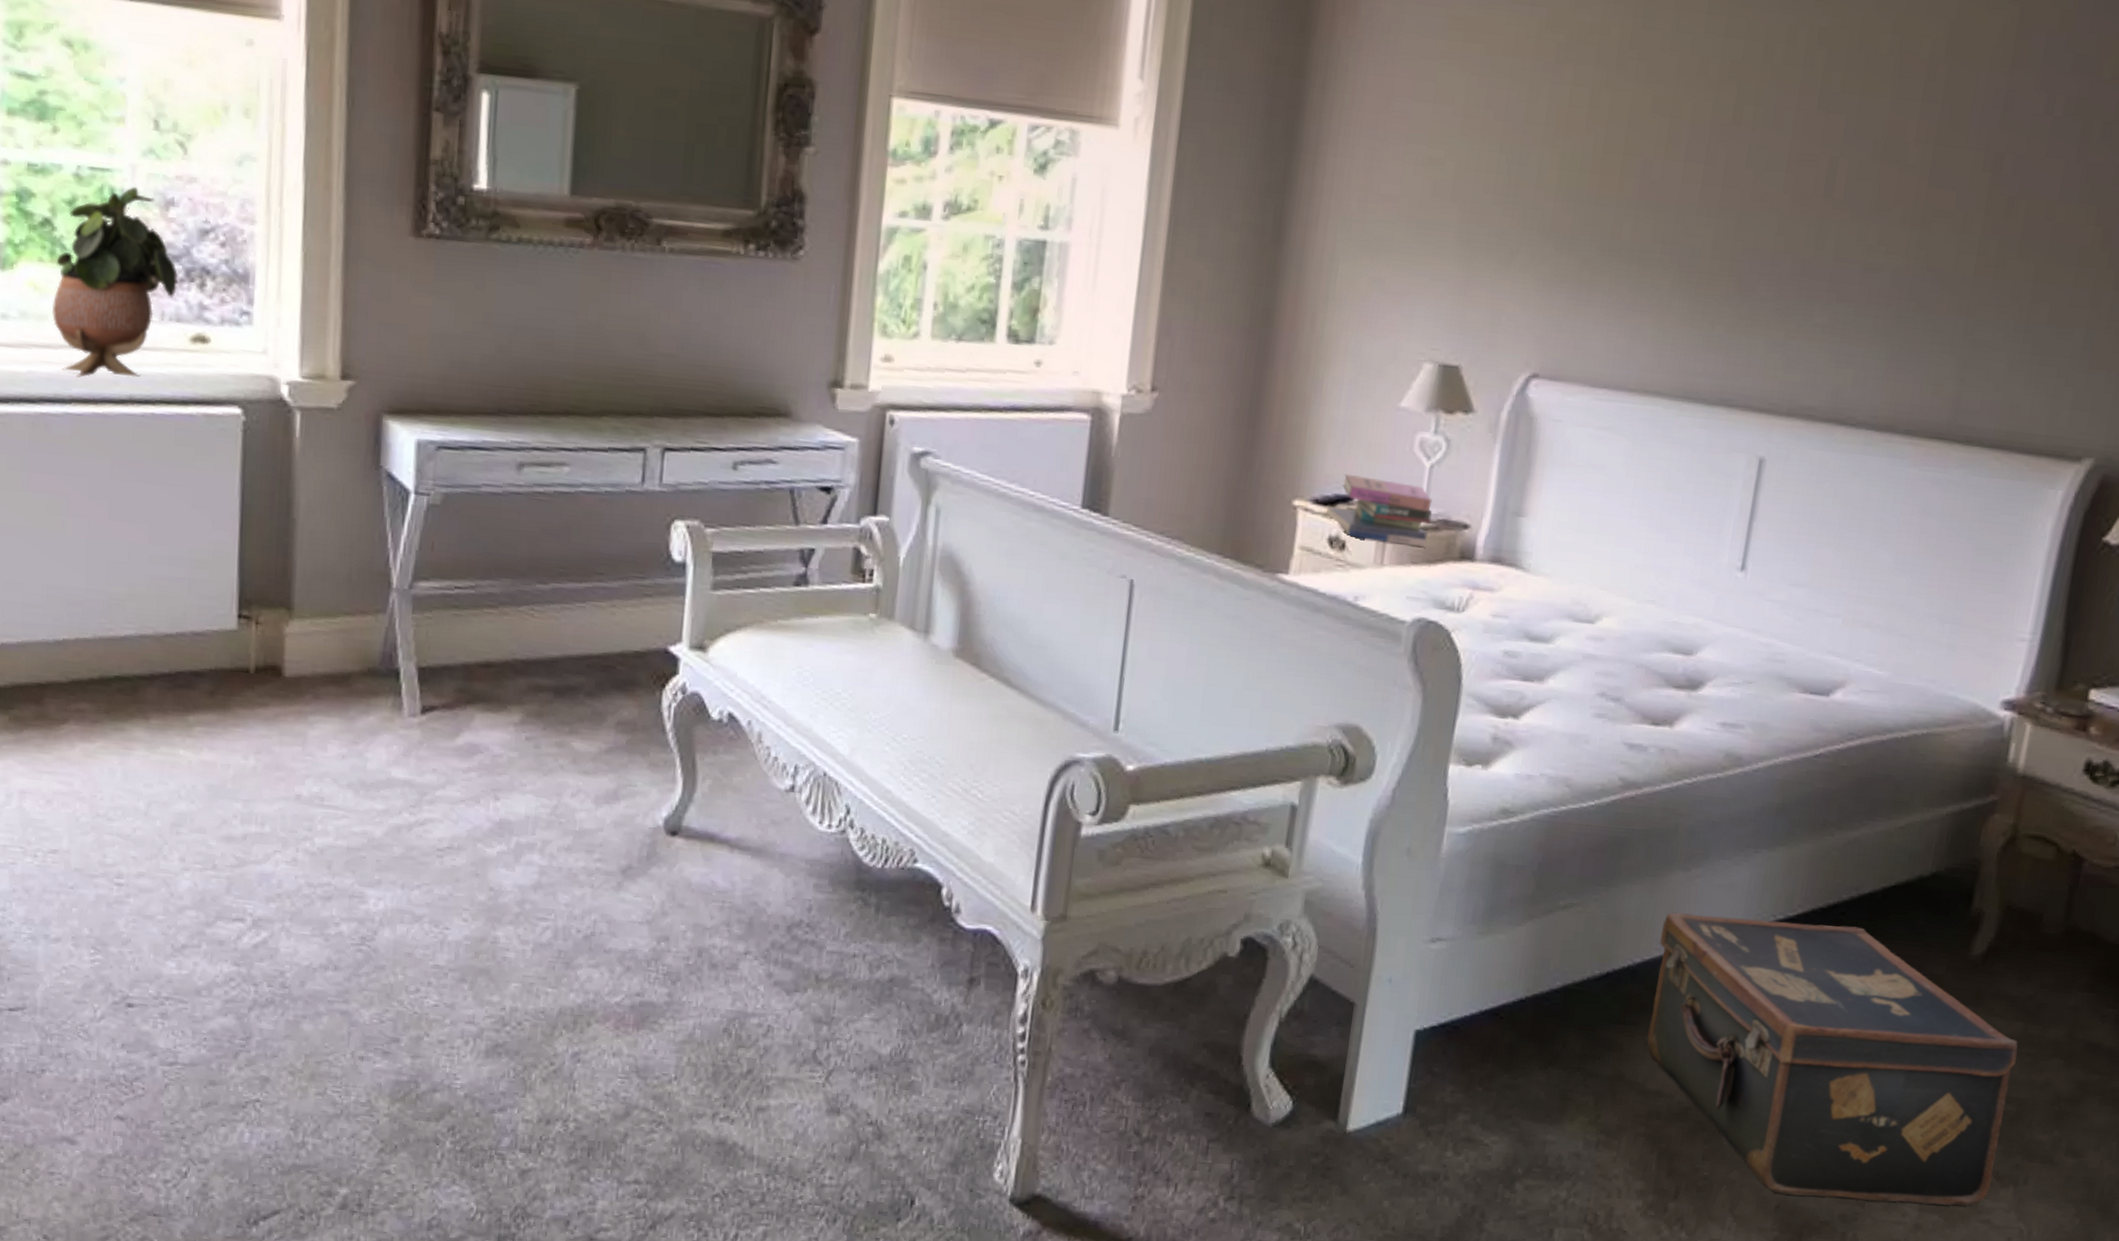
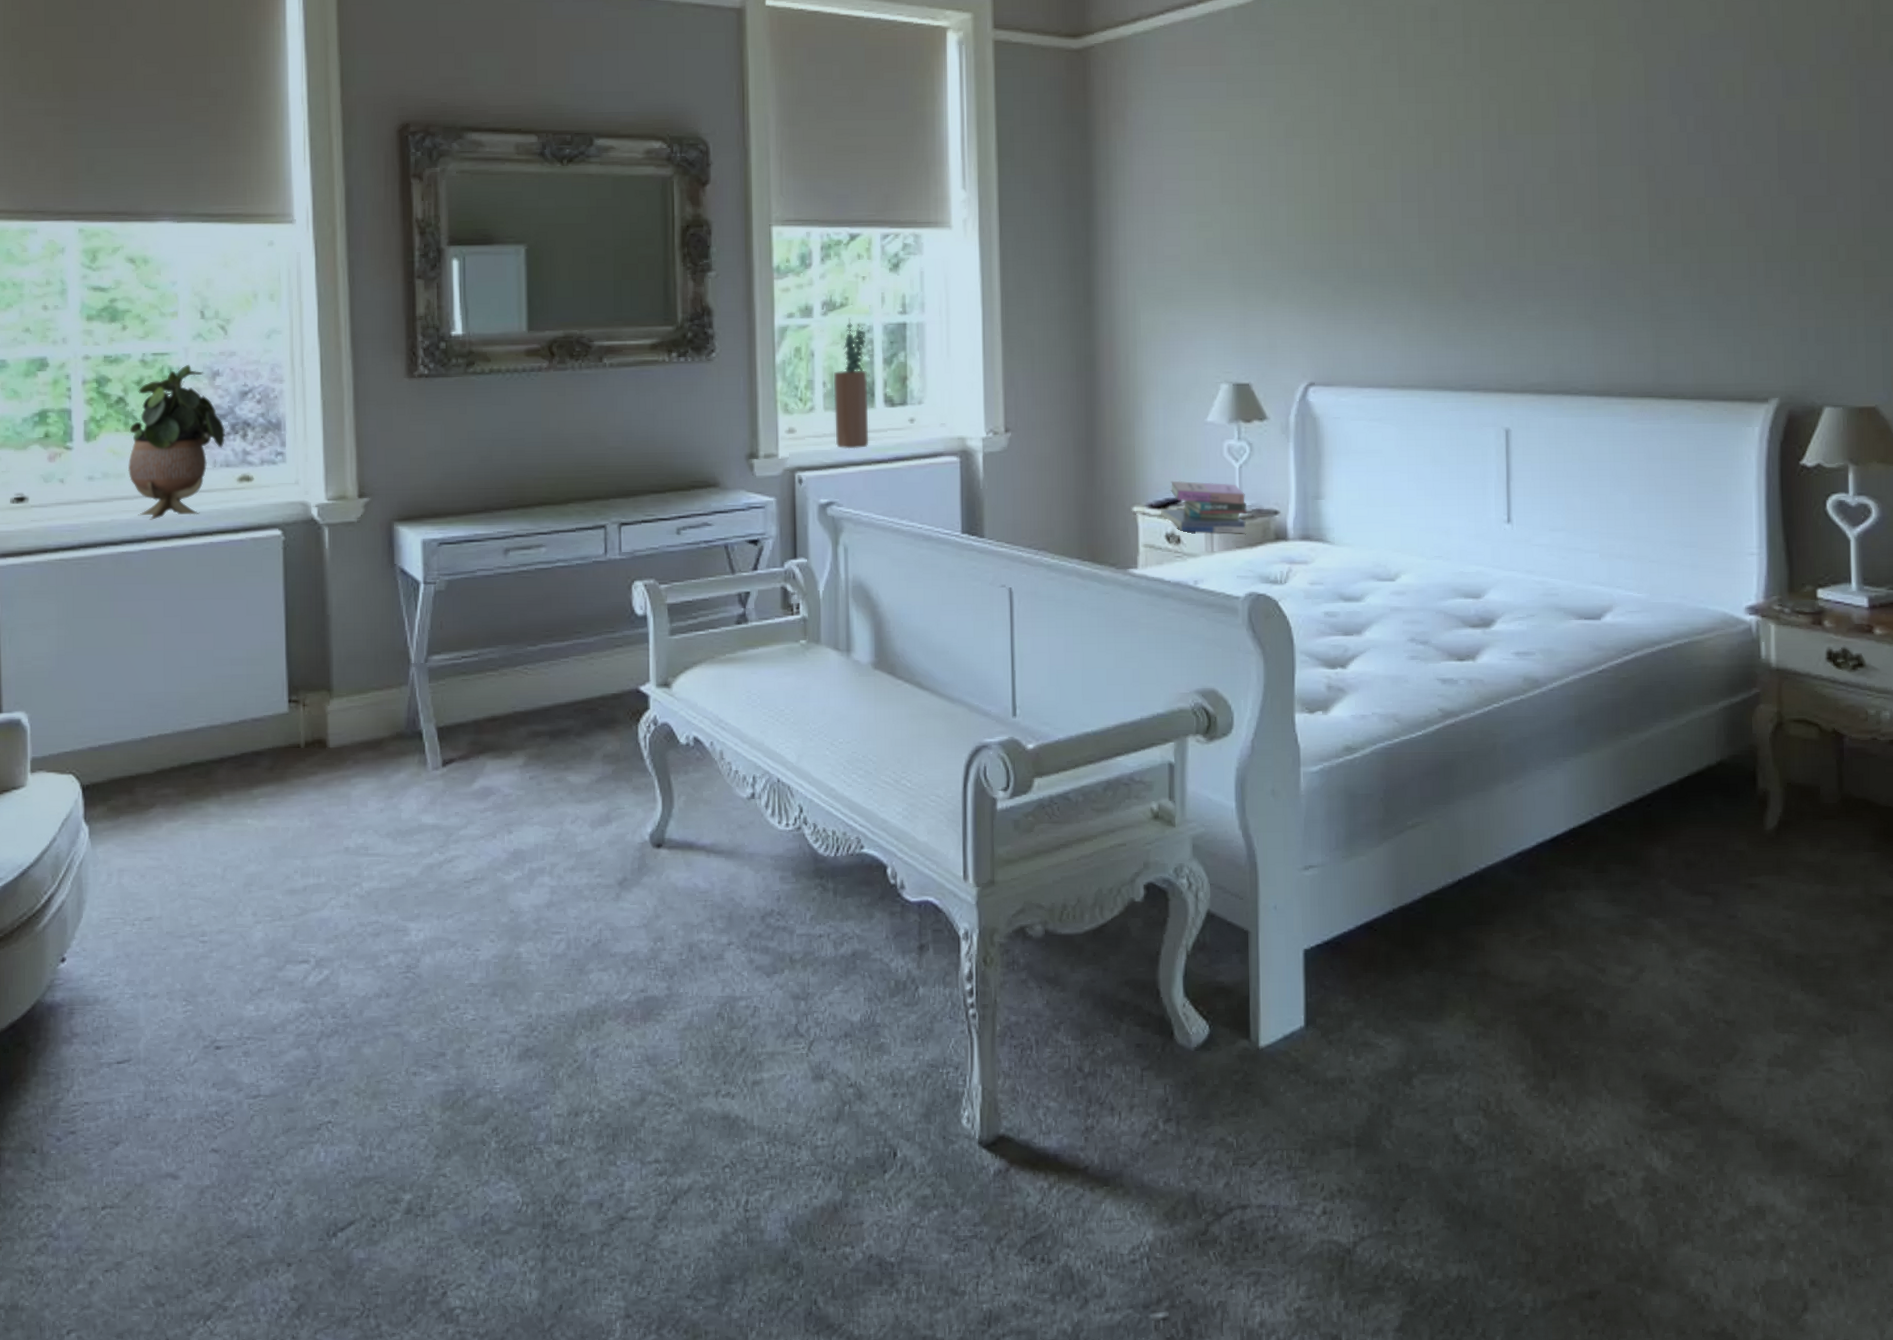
vase: none [940,226,995,391] -> present [833,318,869,449]
suitcase: present [1647,912,2018,1206] -> none [1498,816,1826,1065]

